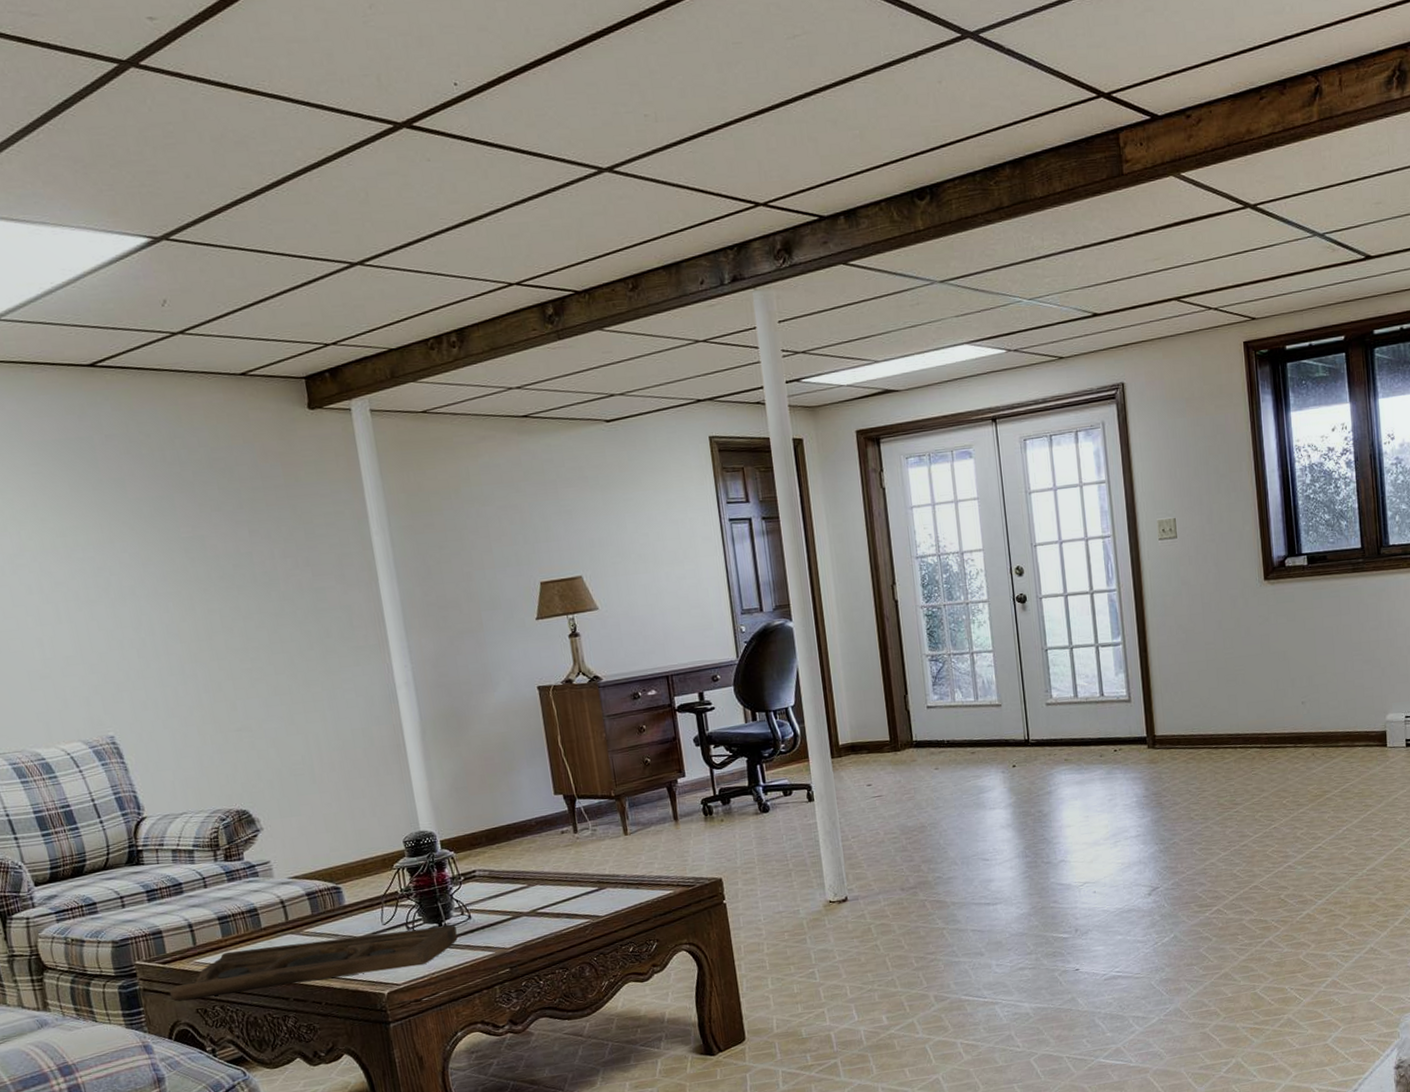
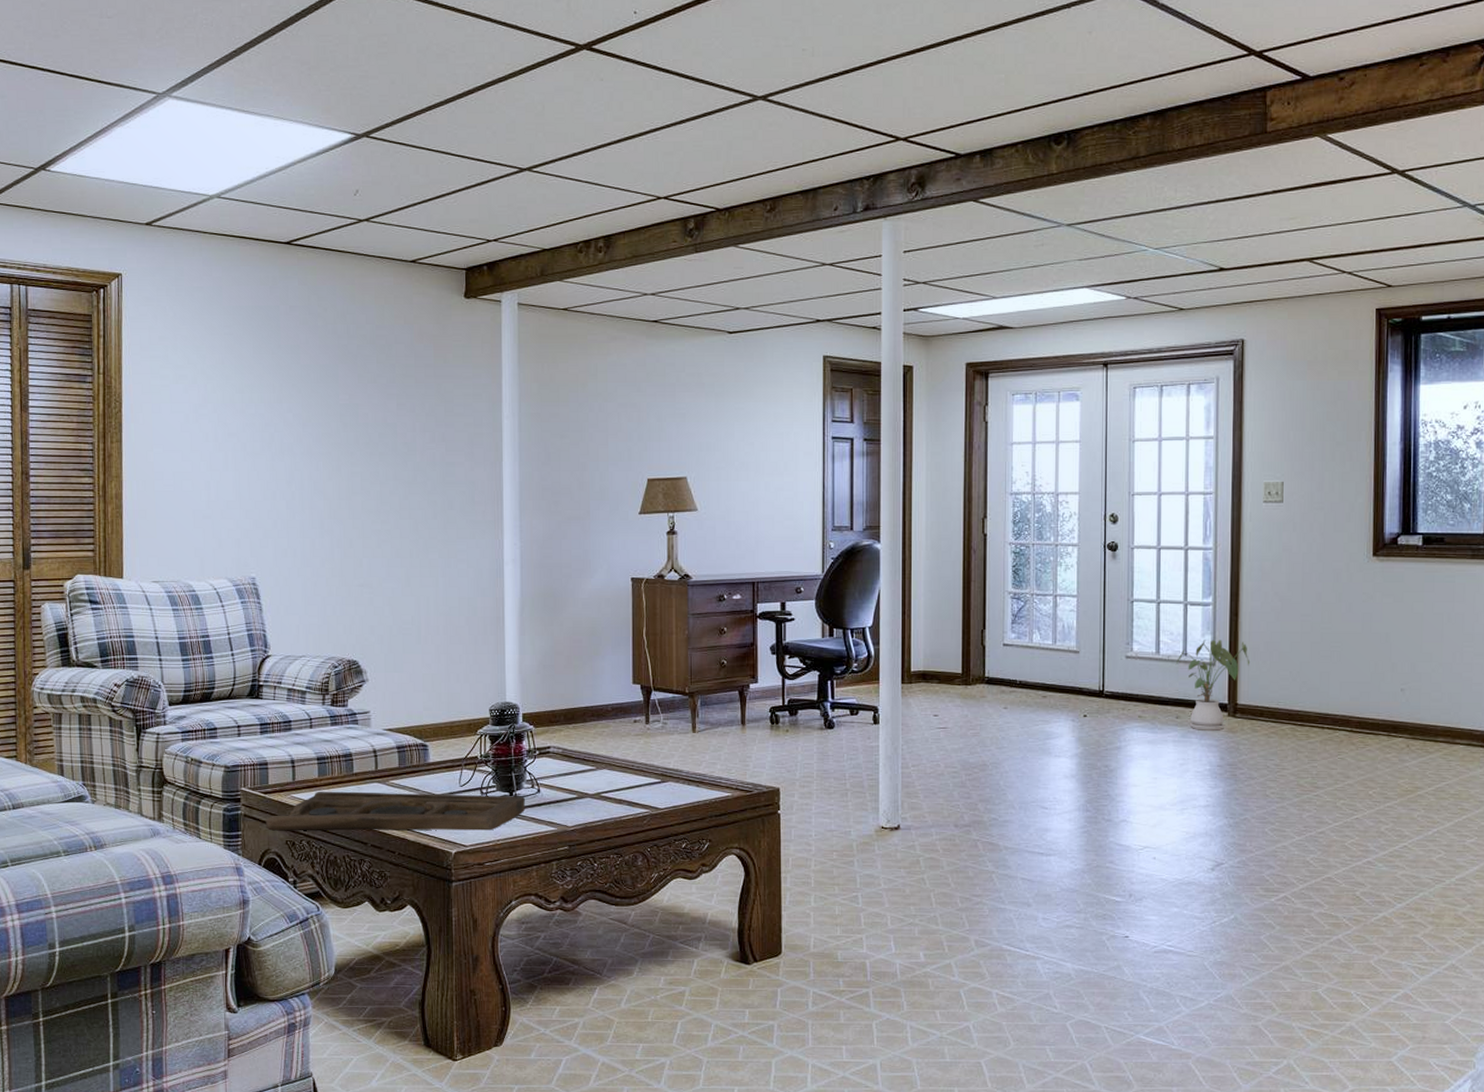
house plant: none [1093,675,1162,766] -> present [1175,640,1249,731]

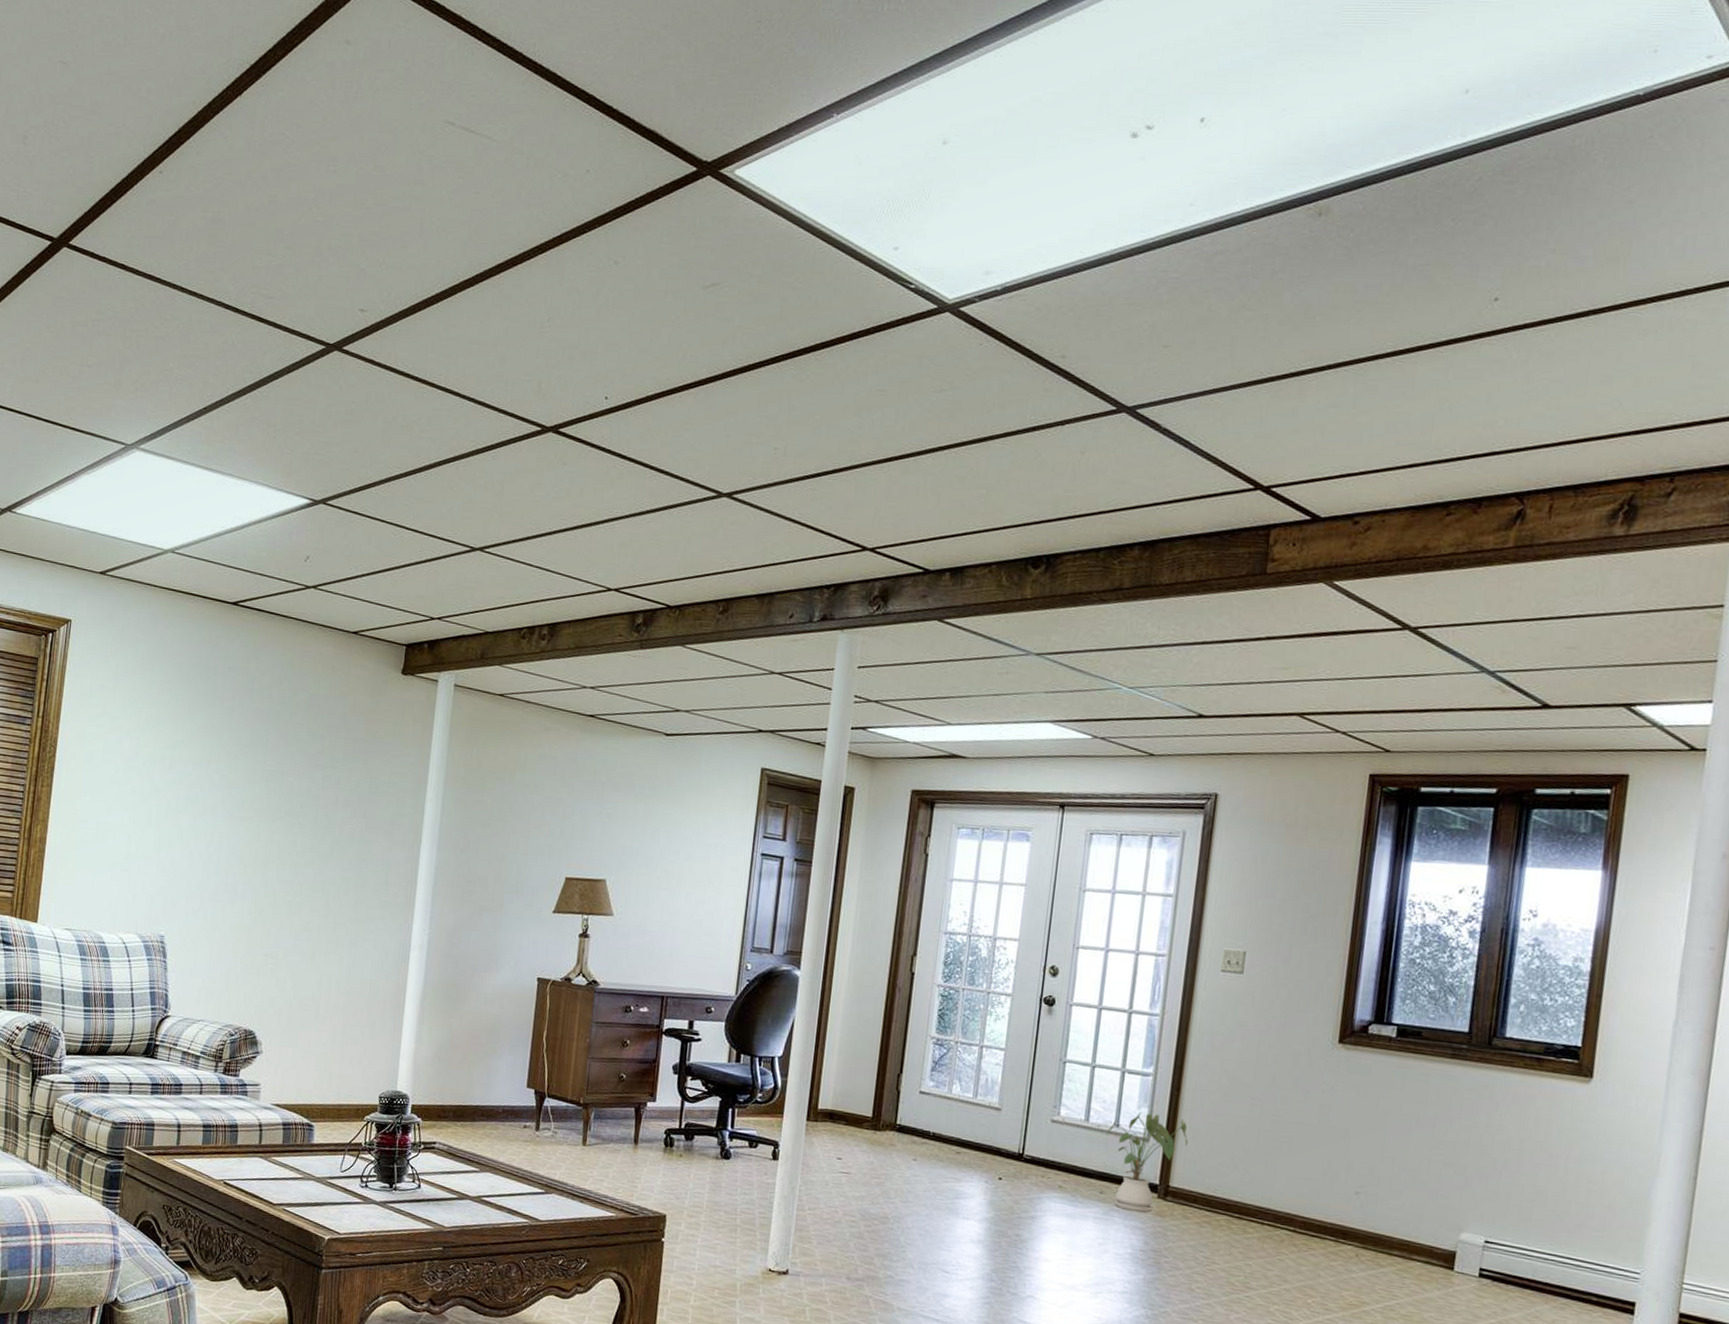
decorative tray: present [265,791,525,832] -> none [145,1159,404,1221]

